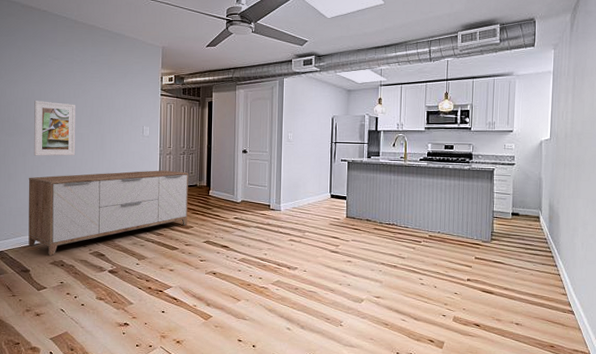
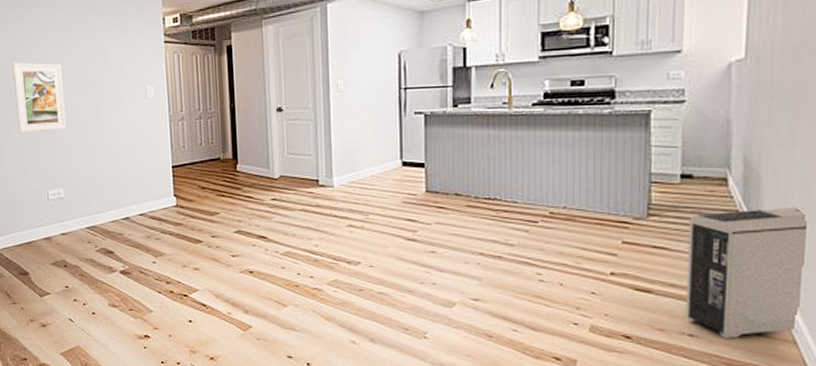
sideboard: present [28,170,188,256] -> none [15,141,212,255]
air purifier: none [514,237,586,327] -> present [685,206,807,340]

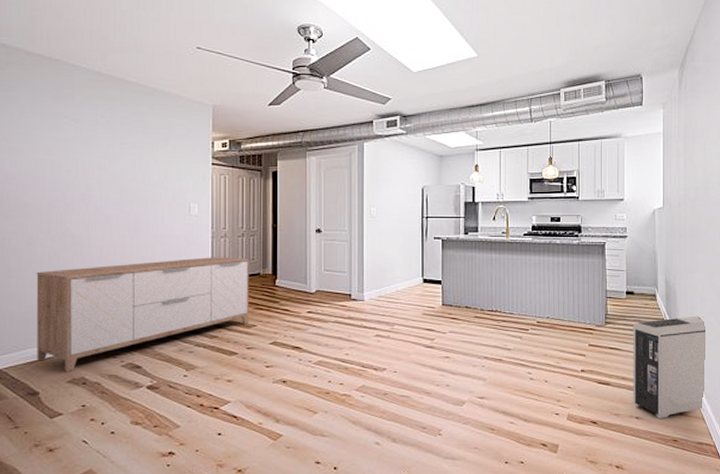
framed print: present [12,62,67,133] -> none [43,173,101,244]
sideboard: none [15,141,212,255] -> present [36,257,249,372]

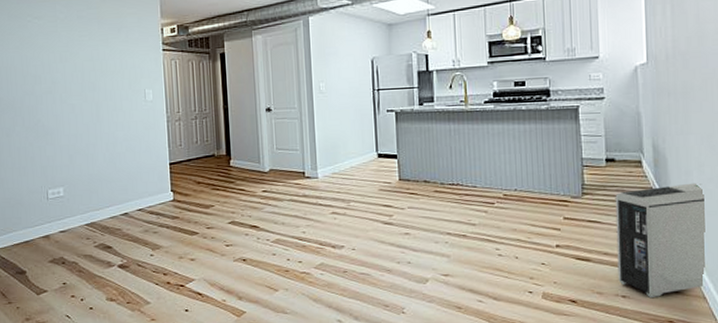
sideboard: present [36,257,249,372] -> none [15,140,207,252]

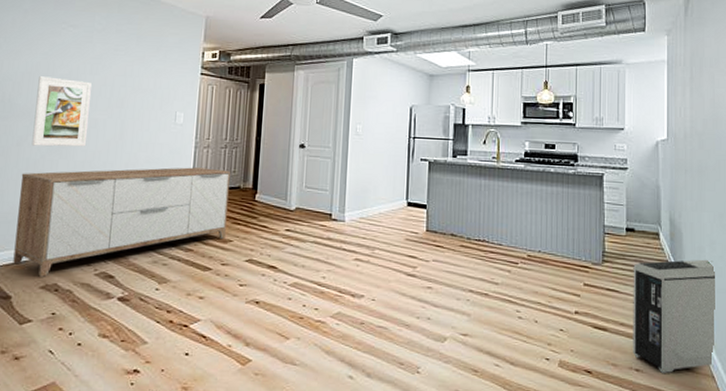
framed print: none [15,69,68,135] -> present [31,76,91,147]
sideboard: none [15,140,207,252] -> present [13,167,230,277]

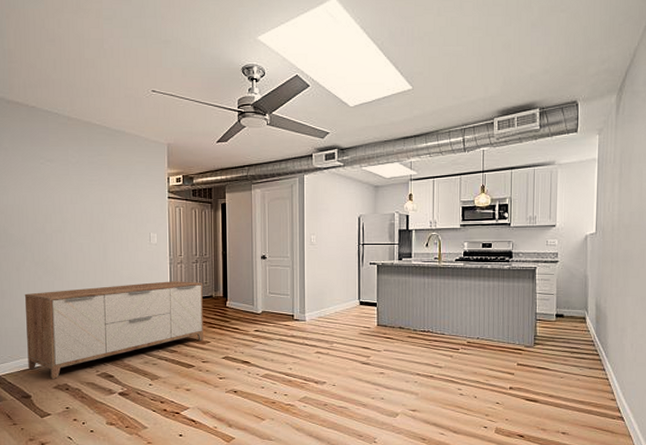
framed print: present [31,76,91,147] -> none [27,208,76,270]
air purifier: present [633,259,715,374] -> none [560,338,635,435]

